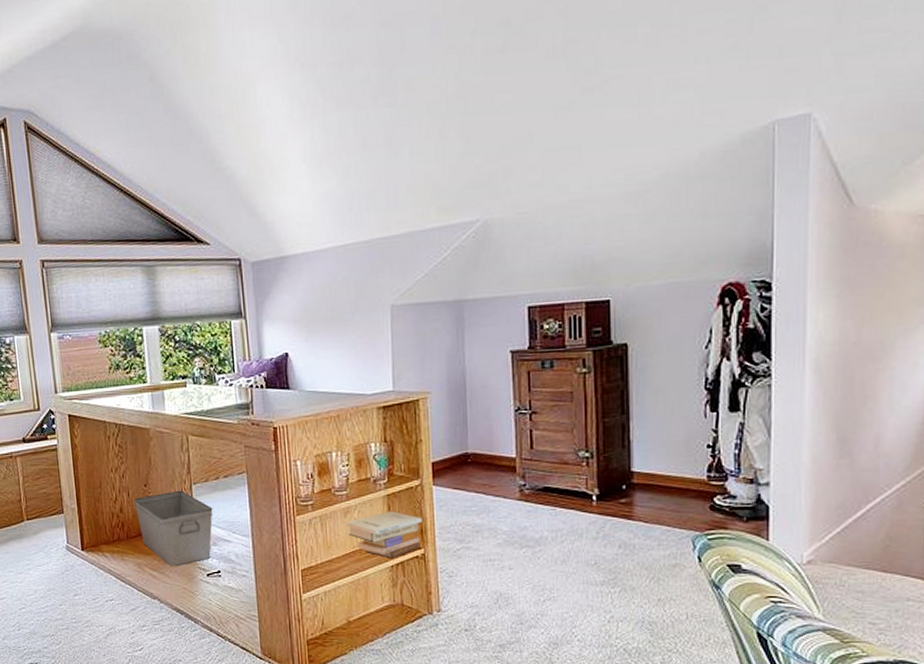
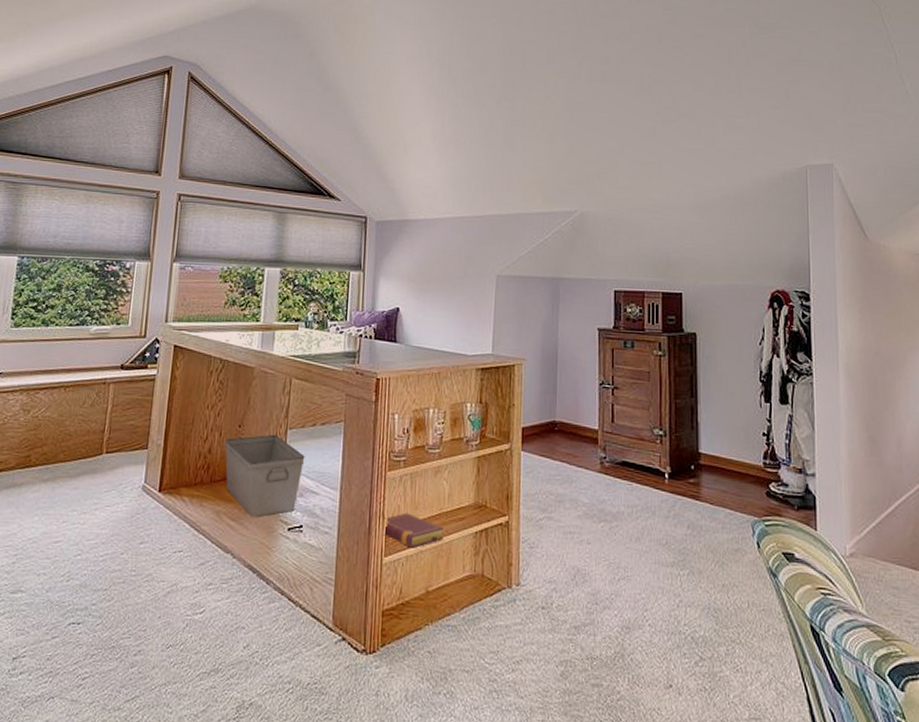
book: none [298,553,360,584] -> present [382,512,444,548]
books: present [345,510,422,558] -> none [434,473,509,524]

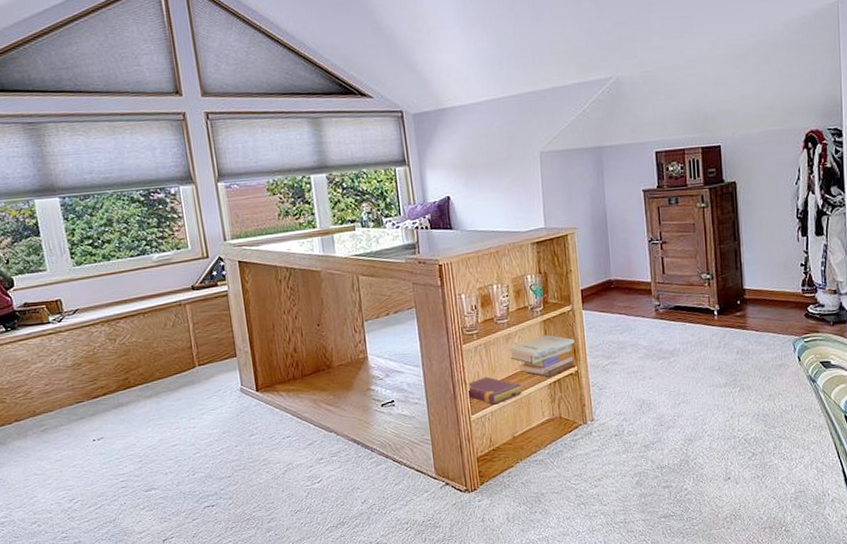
storage bin: present [224,434,305,518] -> none [307,327,385,401]
books: none [434,473,509,524] -> present [507,334,575,377]

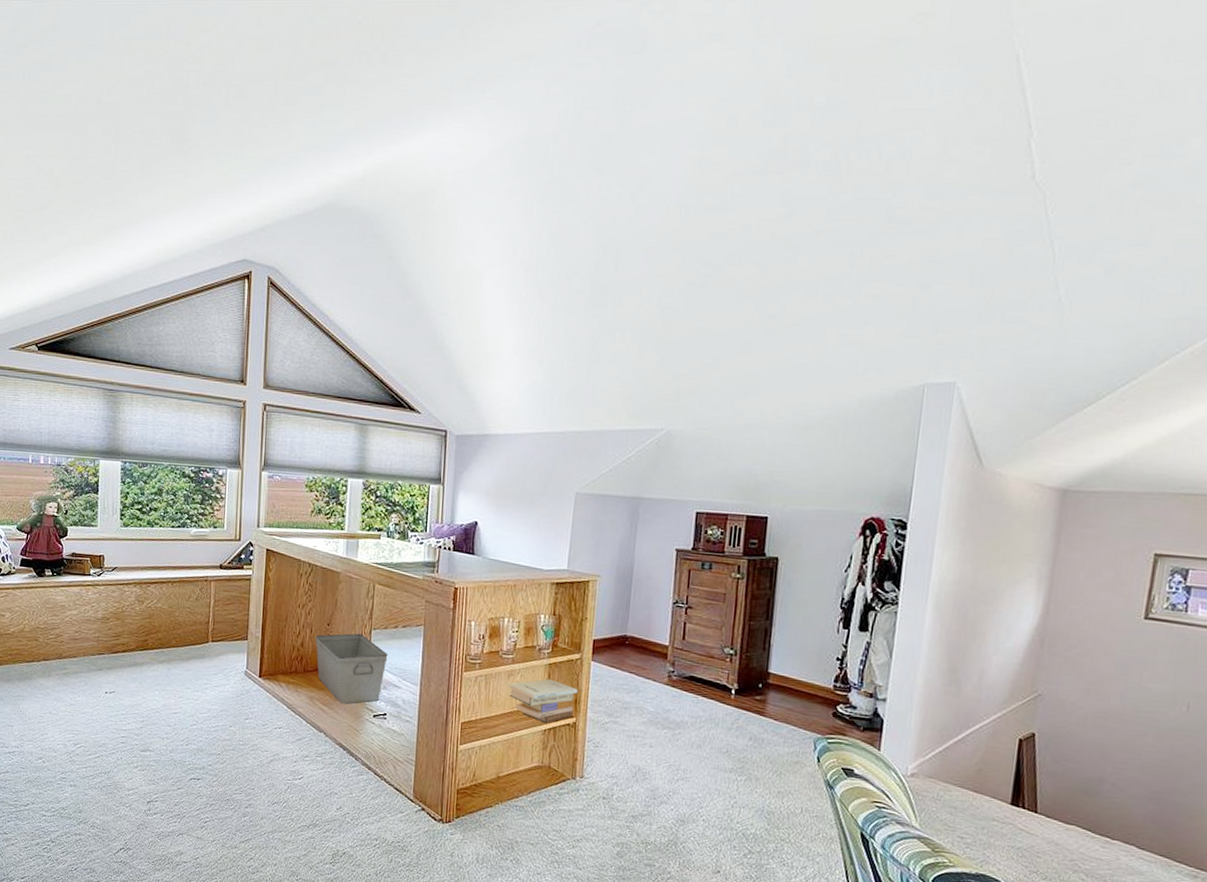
storage bin: none [307,327,385,401] -> present [315,633,388,705]
book: present [467,376,522,405] -> none [458,708,515,740]

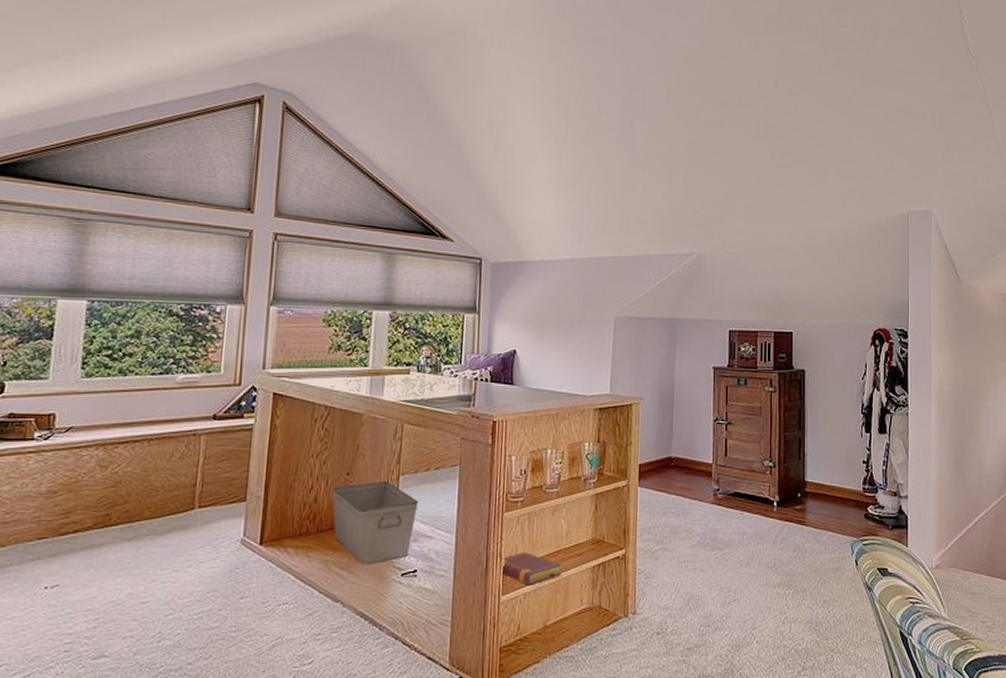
book: none [458,708,515,740] -> present [499,552,562,585]
books: present [507,678,578,723] -> none [552,509,626,559]

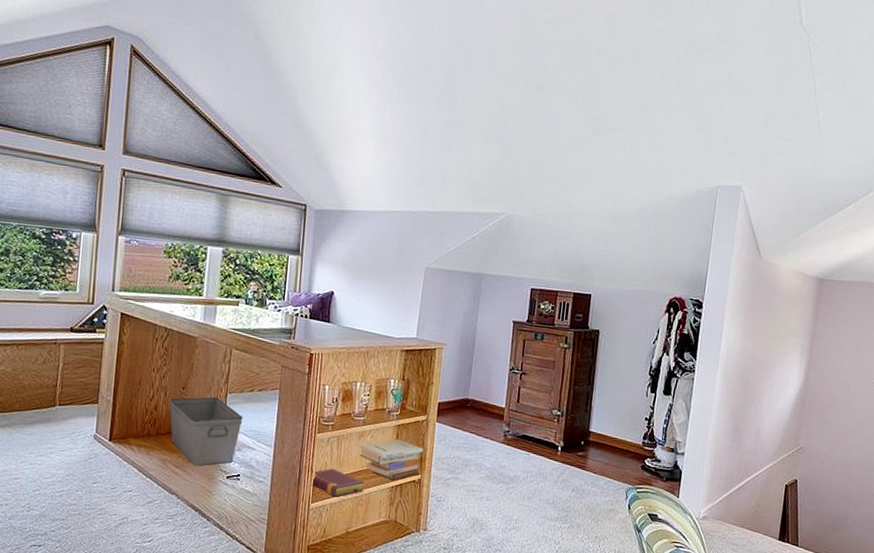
books: none [552,509,626,559] -> present [358,438,424,480]

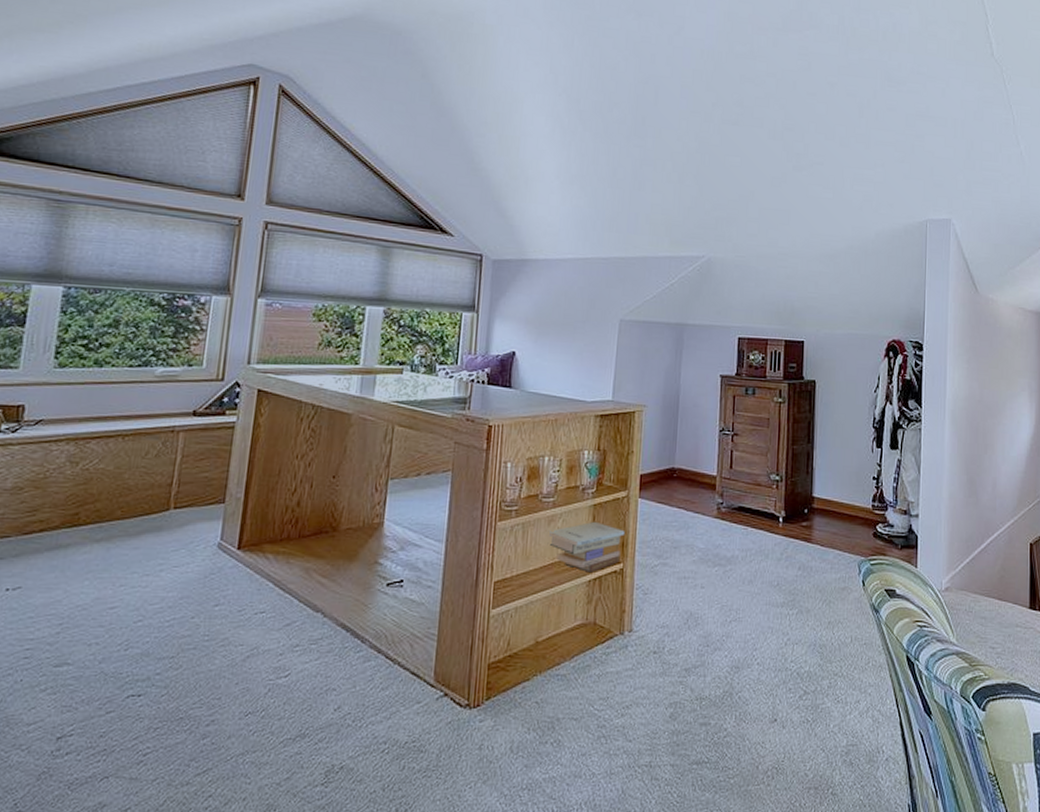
storage bin: present [169,396,243,467] -> none [316,485,408,574]
book: present [310,468,365,497] -> none [490,563,556,599]

